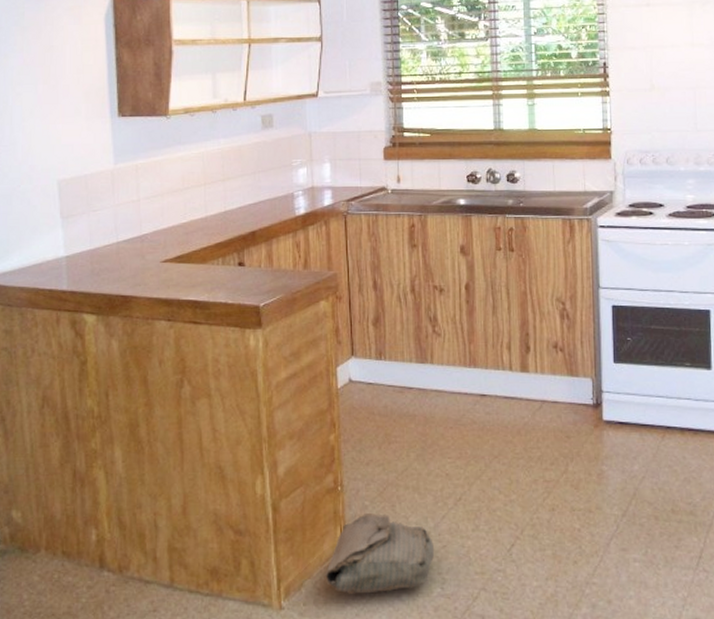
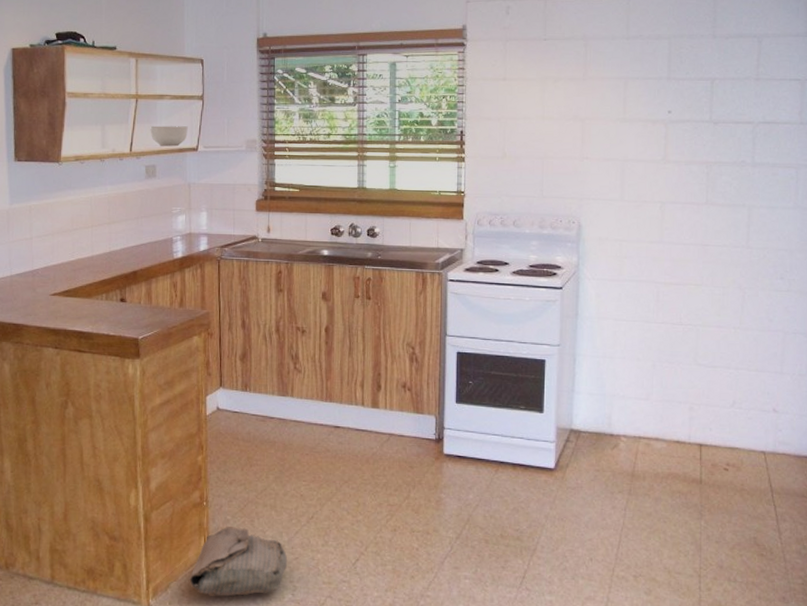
bowl: none [265,71,306,94] -> present [150,125,188,147]

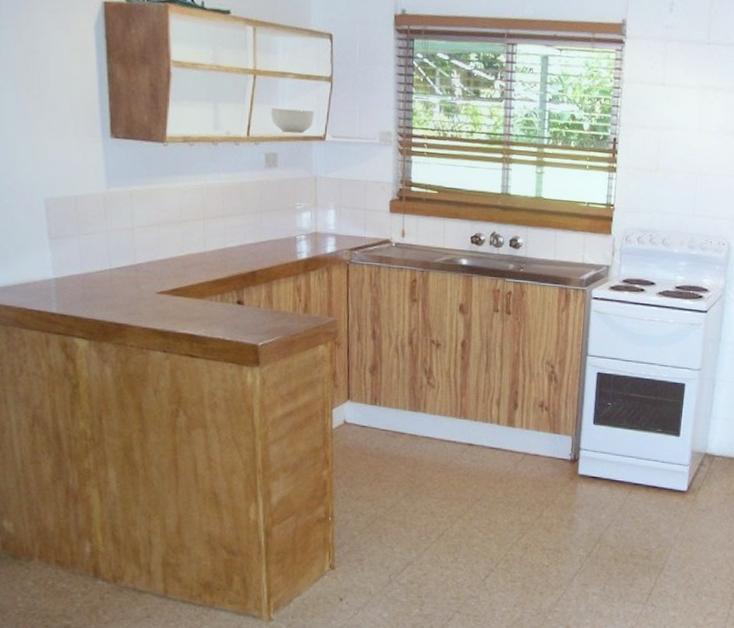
bag: present [189,527,288,597] -> none [313,542,416,611]

